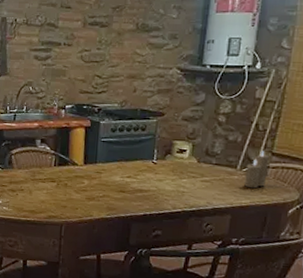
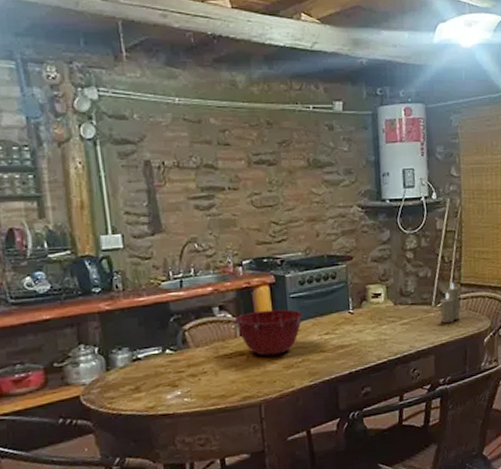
mixing bowl: none [52,148,110,187] -> present [234,309,303,356]

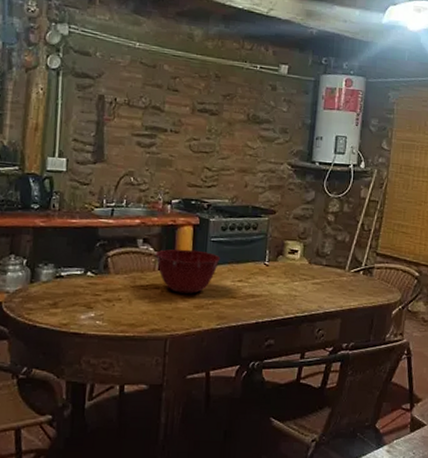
candle: present [440,283,460,324] -> none [353,251,374,290]

